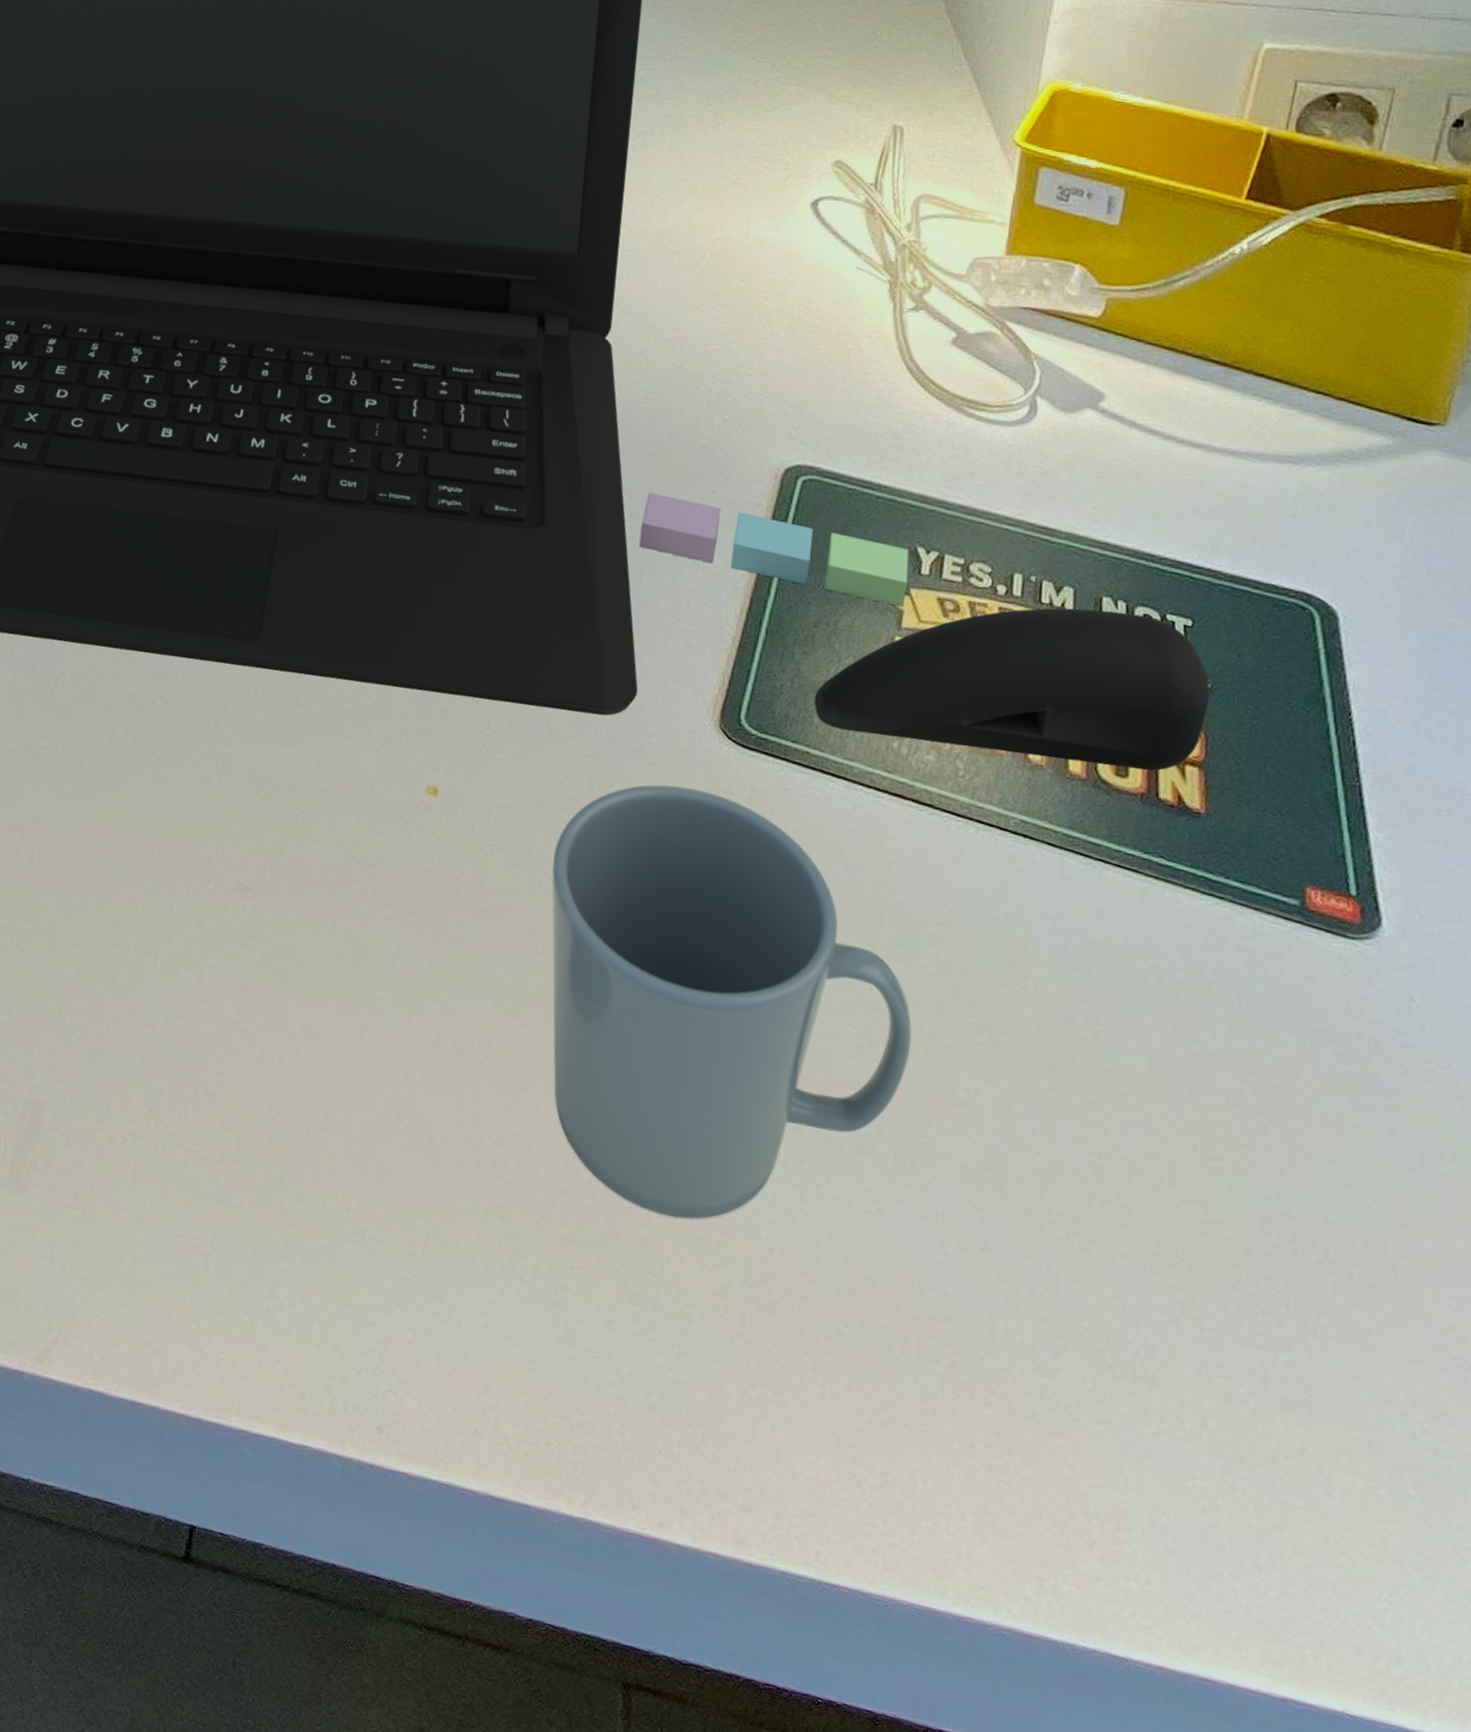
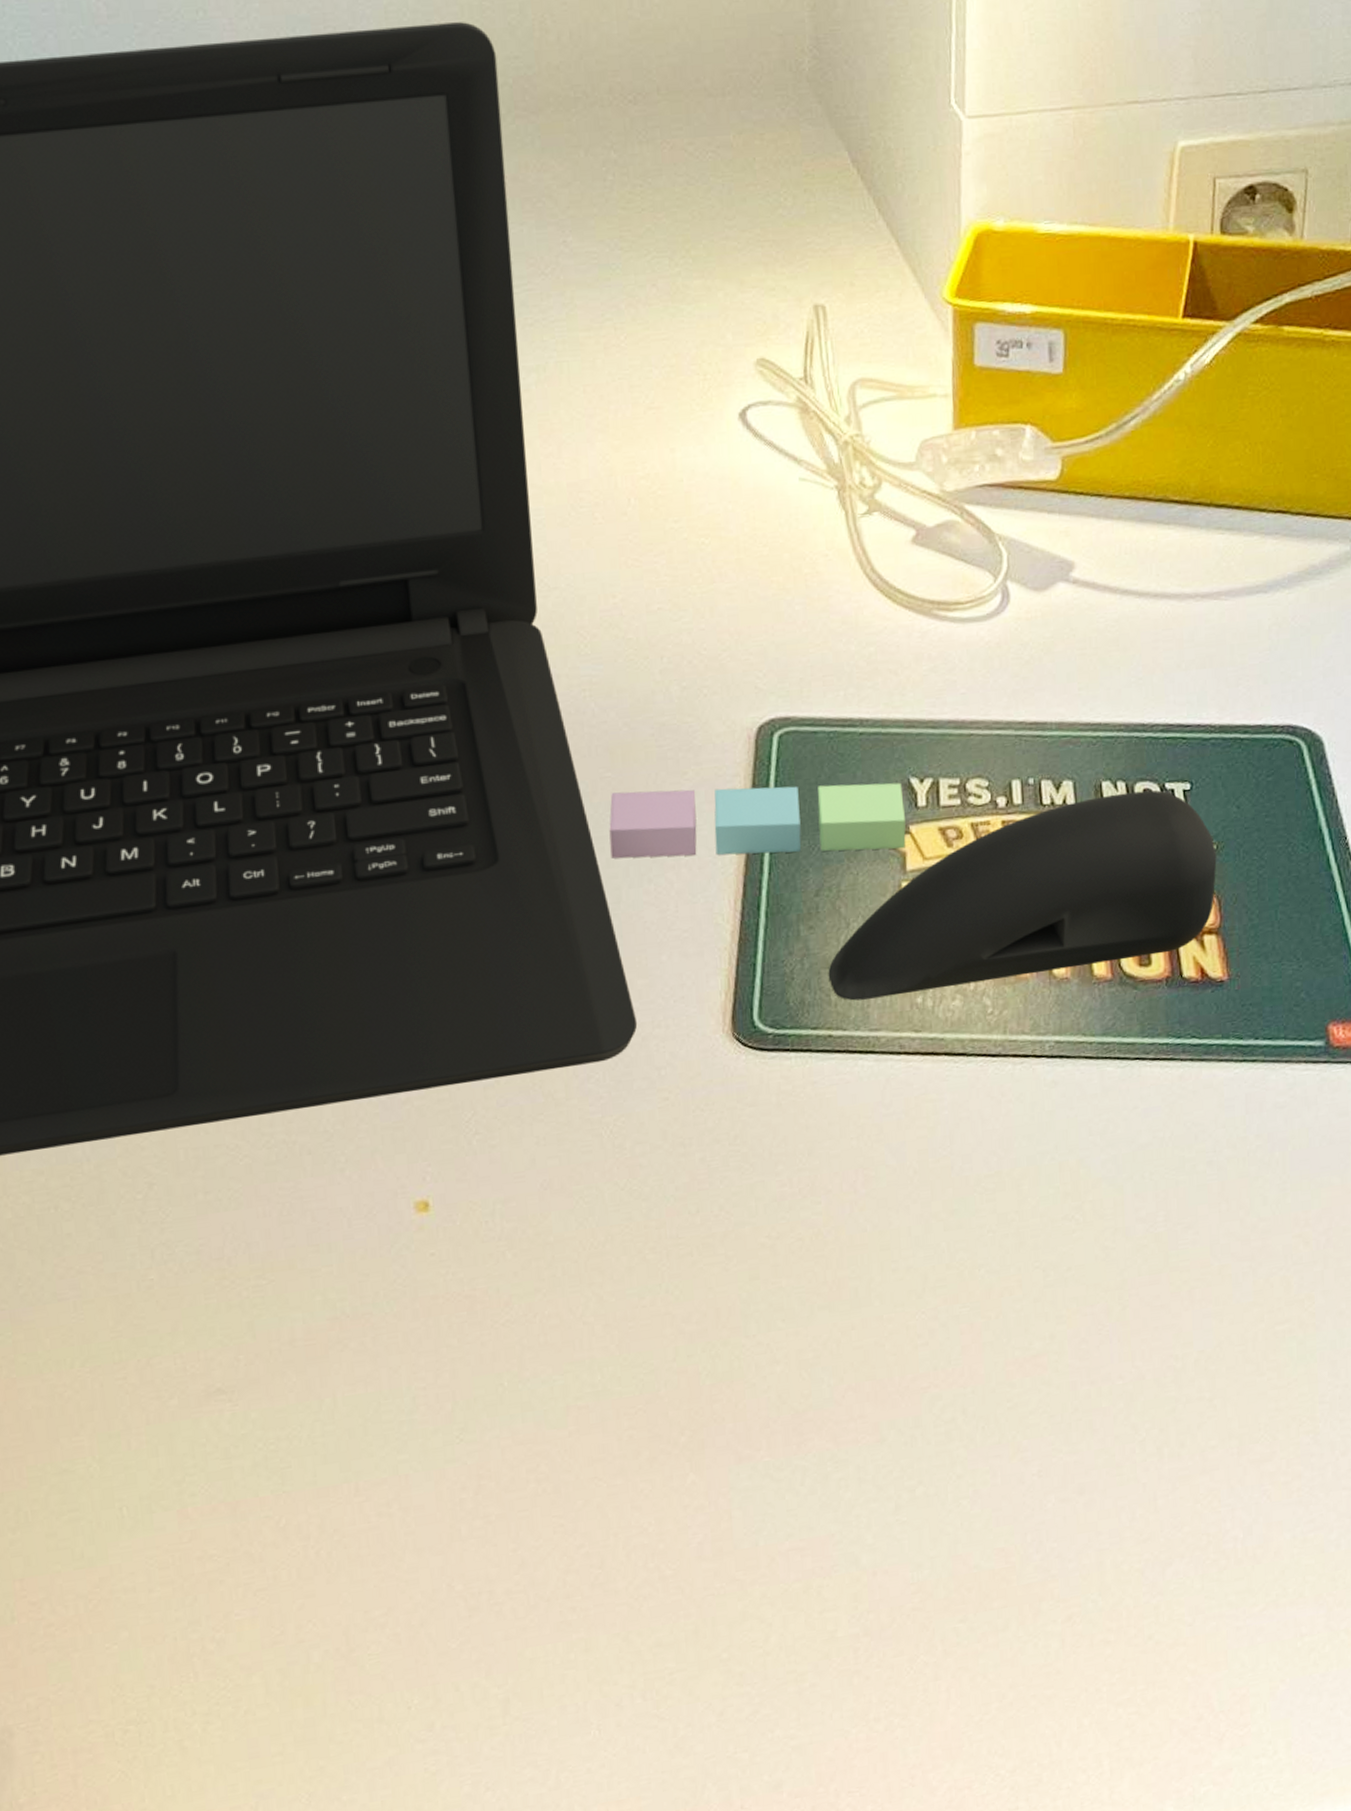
mug: present [551,784,913,1219] -> none [574,1111,982,1582]

